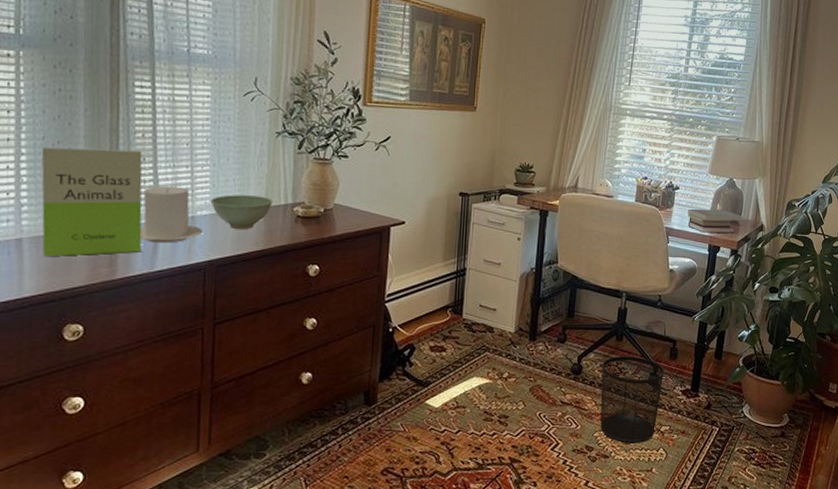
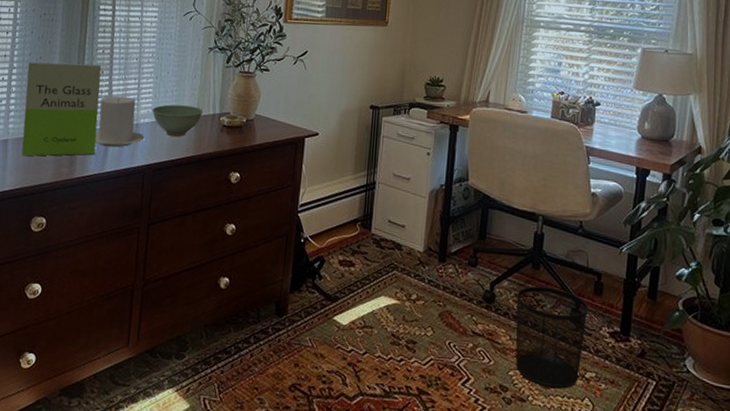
books: present [687,208,743,234] -> none [611,126,676,156]

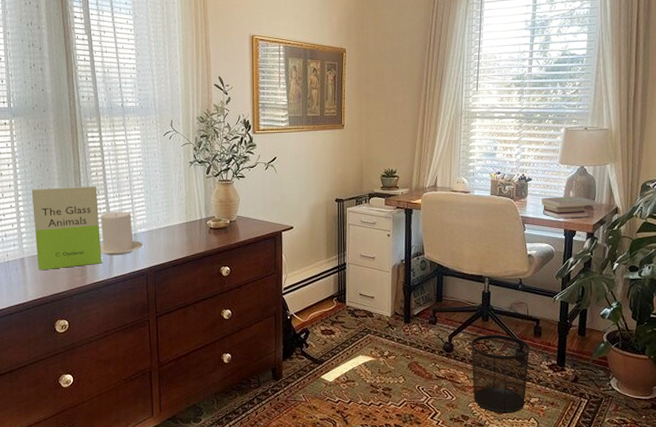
bowl: present [152,104,204,137] -> none [146,214,192,241]
books: none [611,126,676,156] -> present [542,196,597,219]

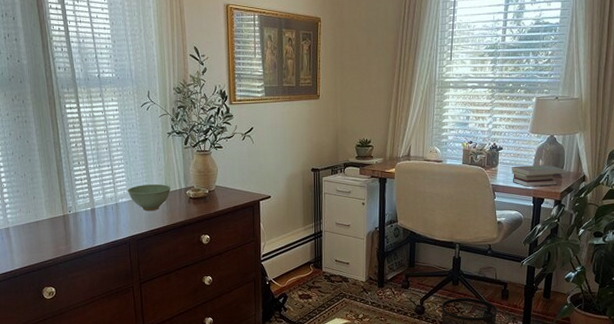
book: present [31,186,102,271] -> none [12,157,85,240]
candle: present [99,211,144,256] -> none [81,181,125,225]
bowl: none [146,214,192,241] -> present [127,184,171,211]

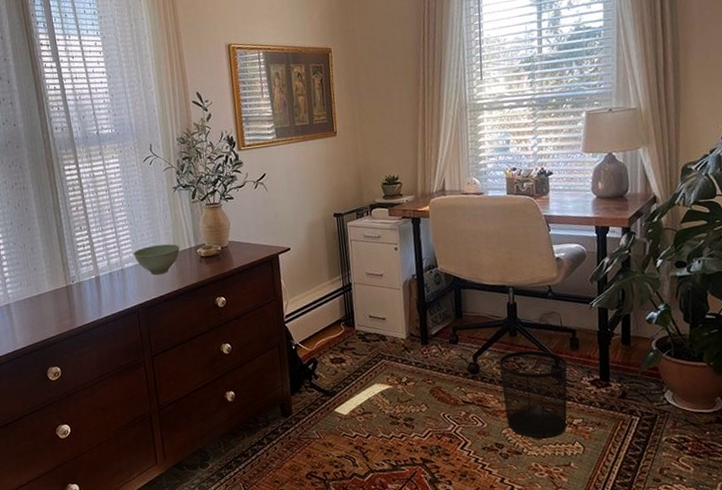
books: present [512,165,565,187] -> none [566,187,631,215]

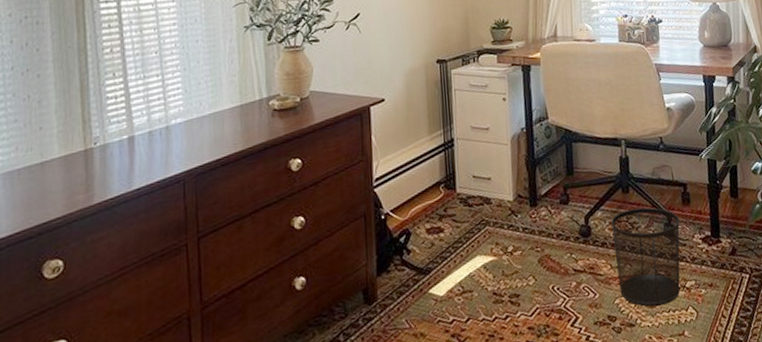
bowl: present [133,244,180,275] -> none [184,94,248,133]

